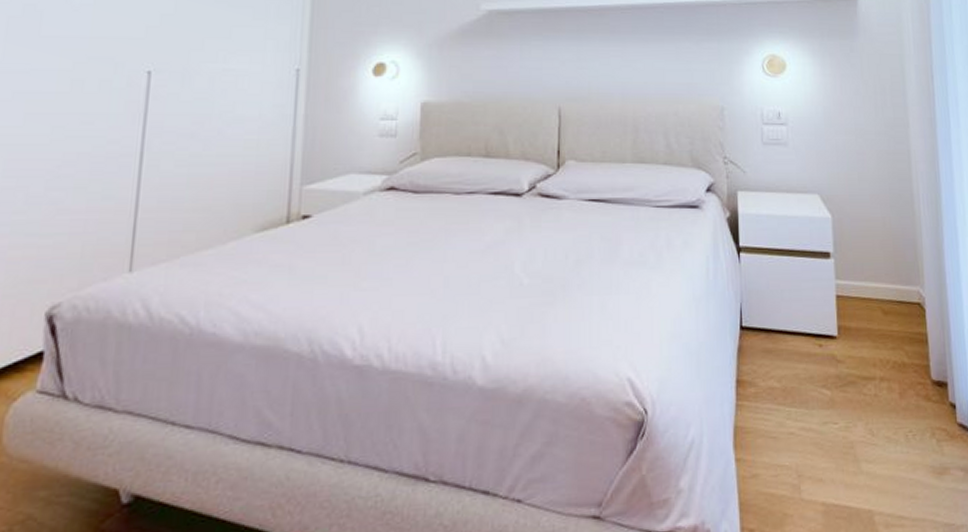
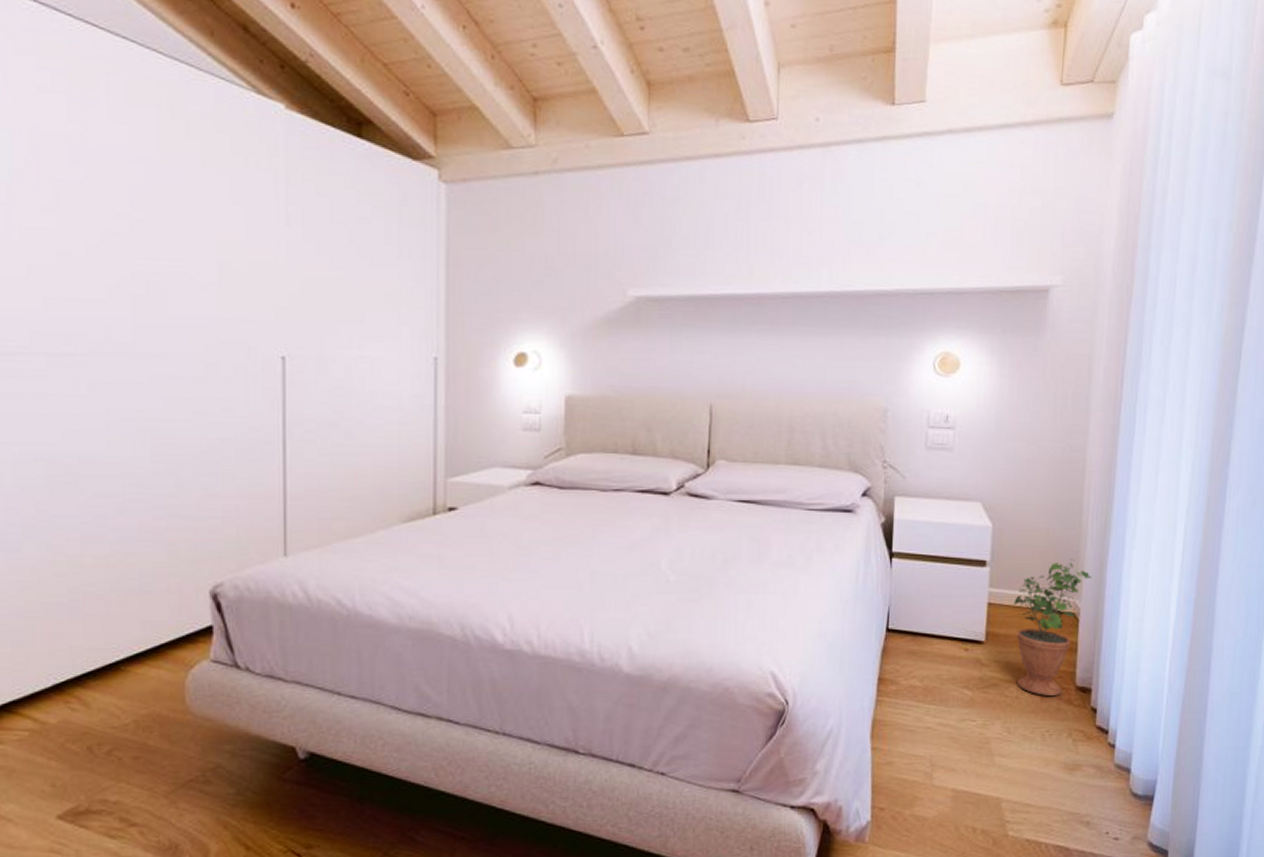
potted plant: none [861,247,932,392] -> present [1014,558,1092,696]

